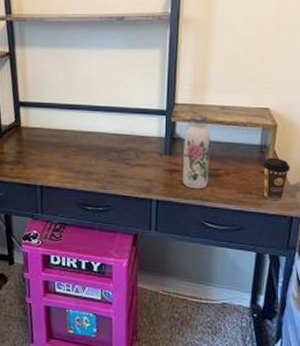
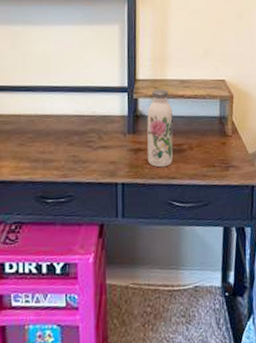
coffee cup: present [262,157,290,200] -> none [223,128,248,171]

